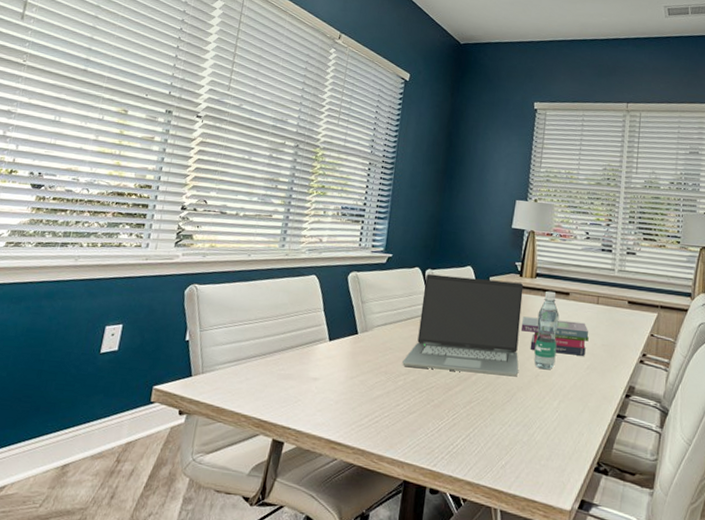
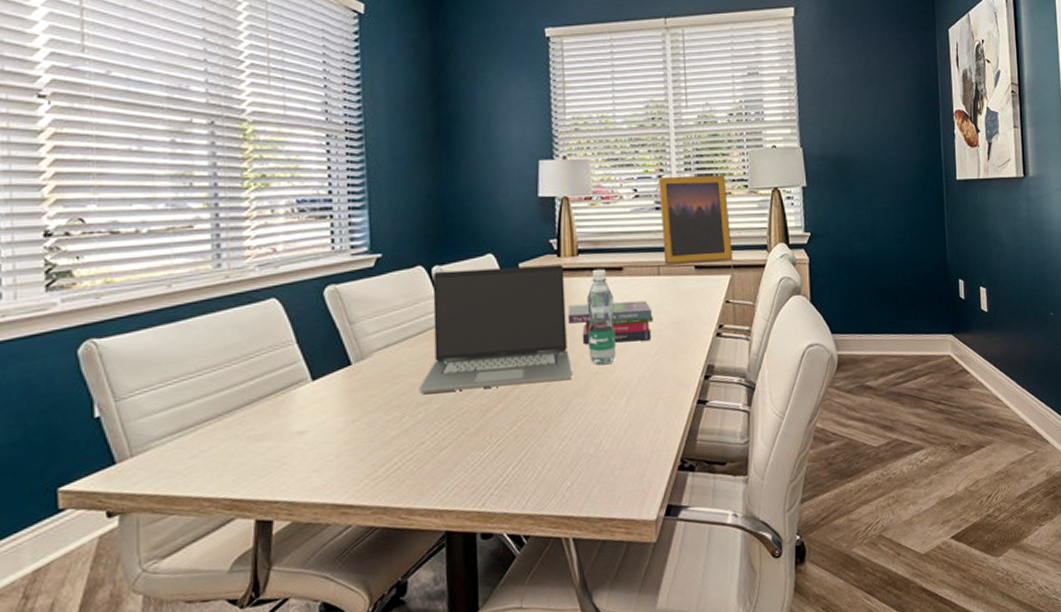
picture frame: none [604,226,662,301] -> present [659,174,733,265]

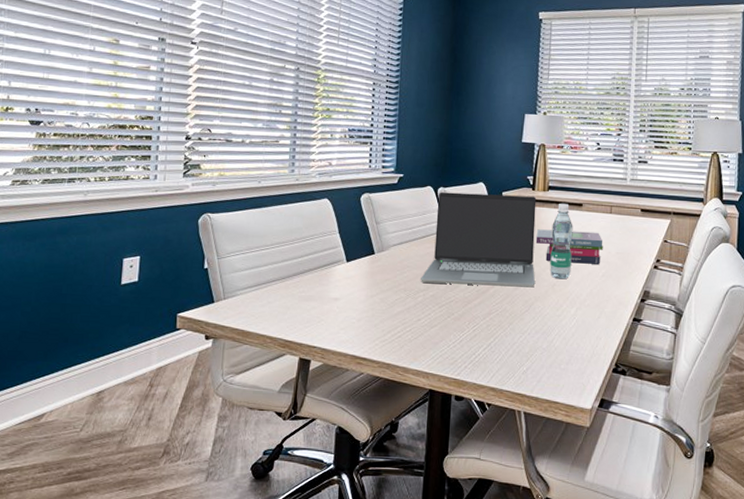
picture frame: present [659,174,733,265] -> none [616,135,674,207]

